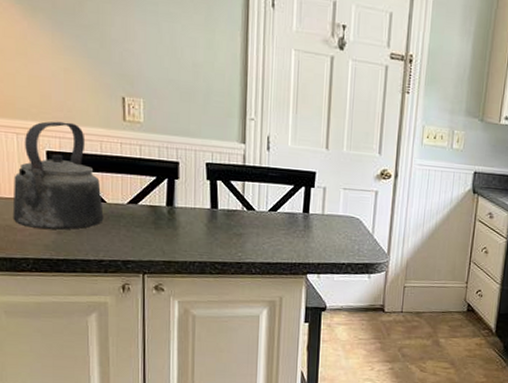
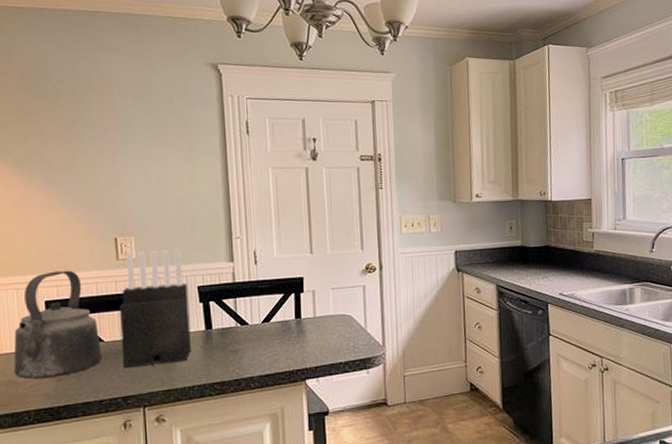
knife block: none [124,114,196,236] -> present [120,249,191,368]

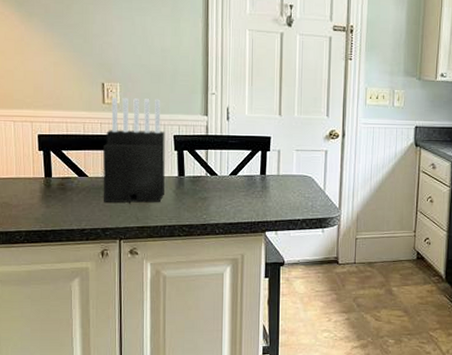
kettle: present [13,270,102,379] -> none [9,108,86,204]

